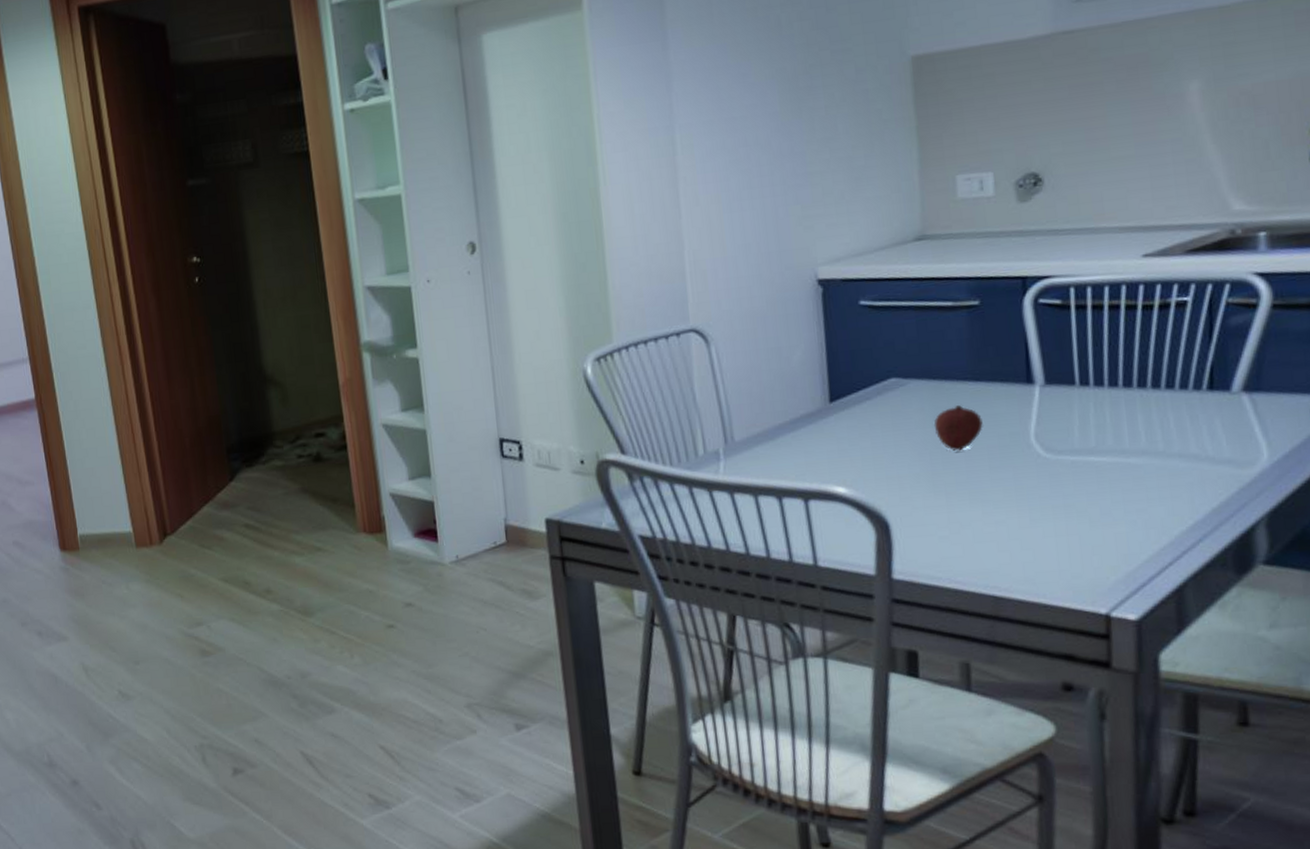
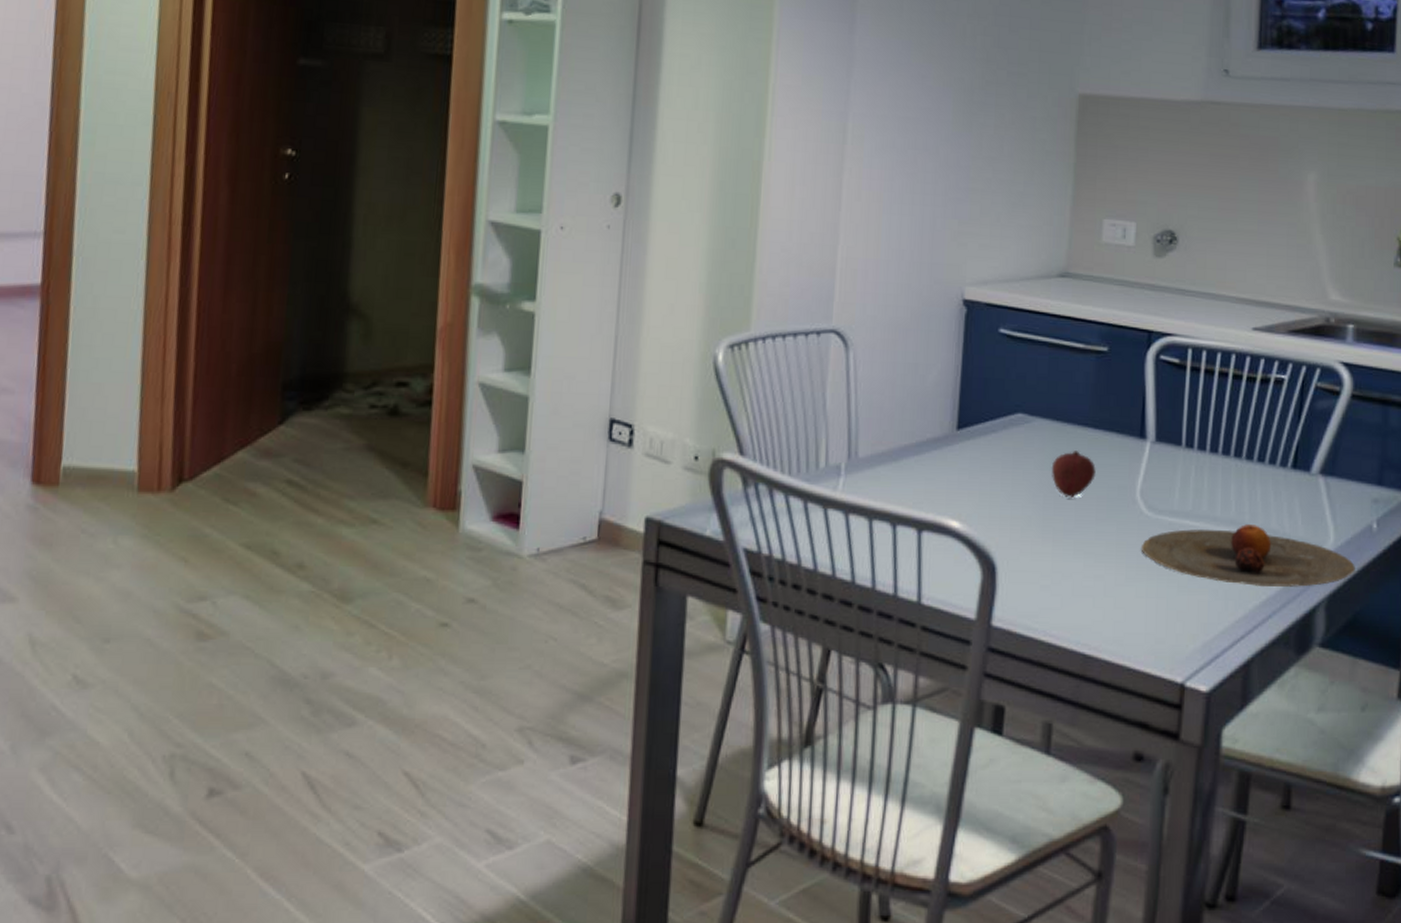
plate: none [1042,452,1298,513] -> present [1140,524,1355,587]

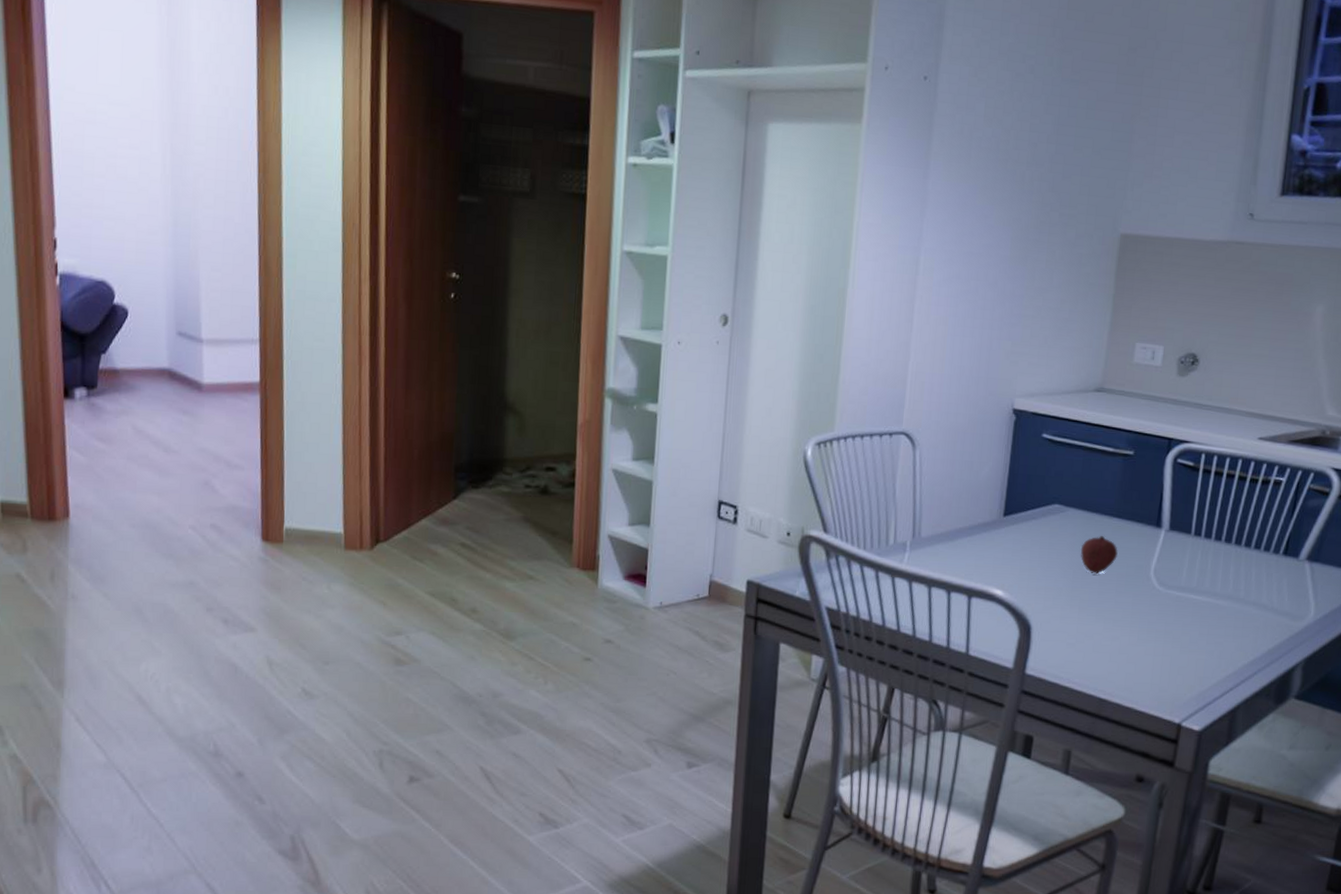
plate: present [1140,524,1355,587] -> none [1151,599,1330,651]

